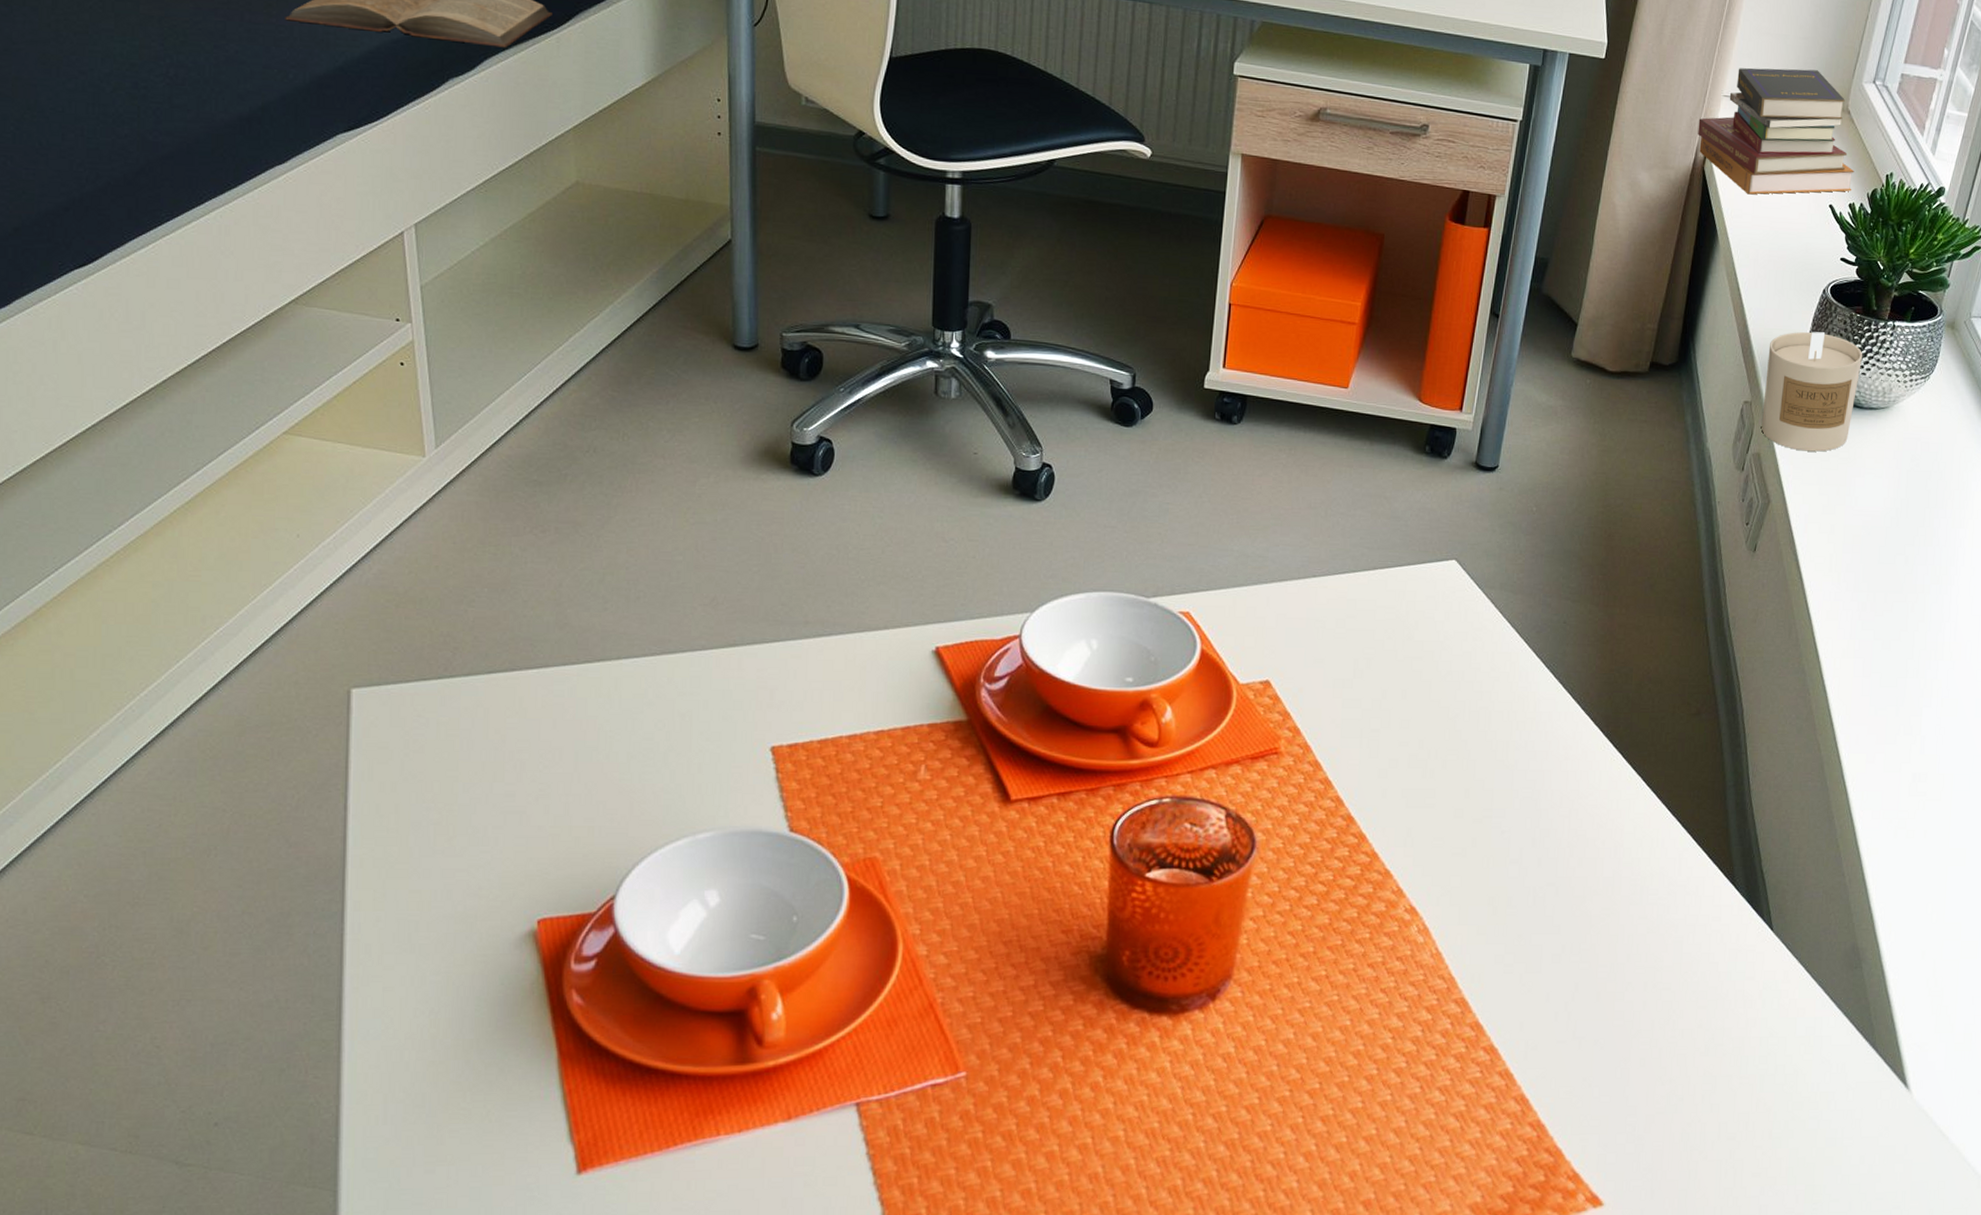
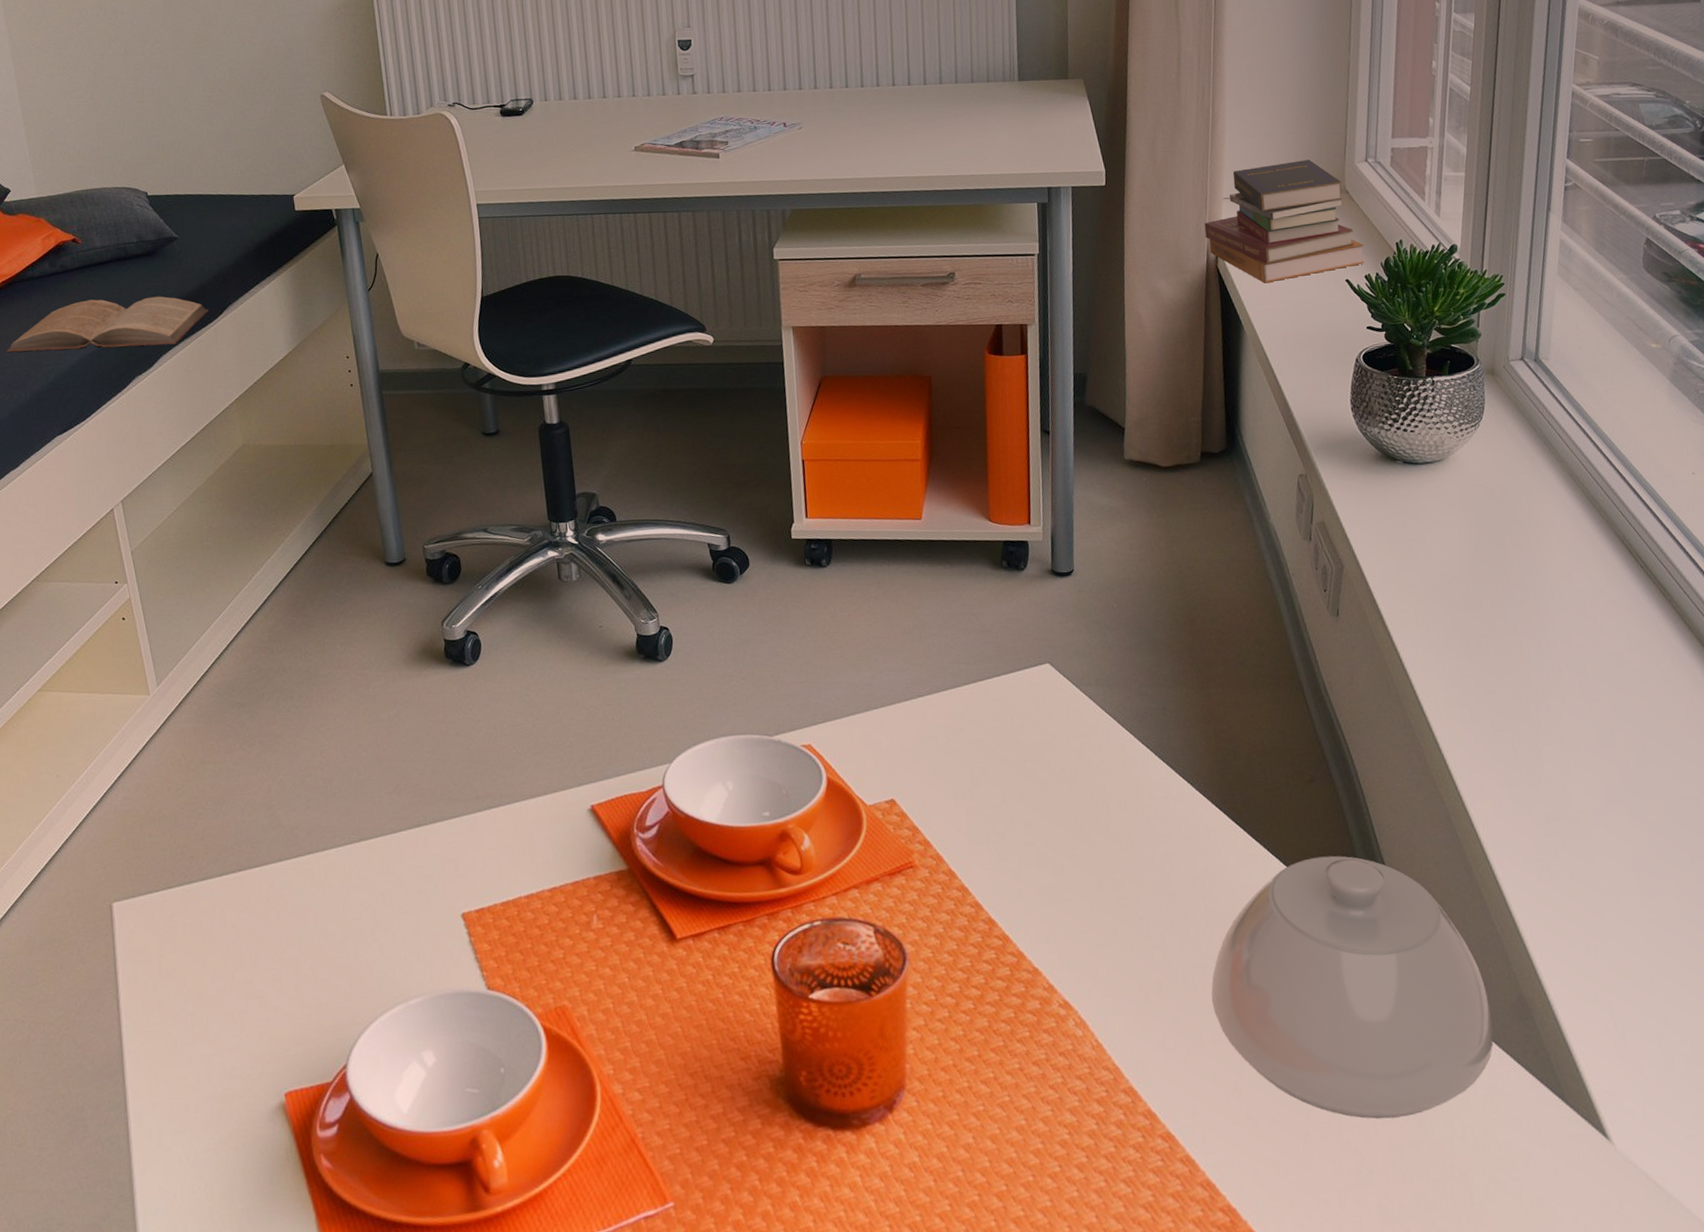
sugar bowl: none [1558,790,1825,1051] -> present [1211,855,1494,1119]
candle: present [1762,331,1863,452] -> none [1313,398,1409,514]

